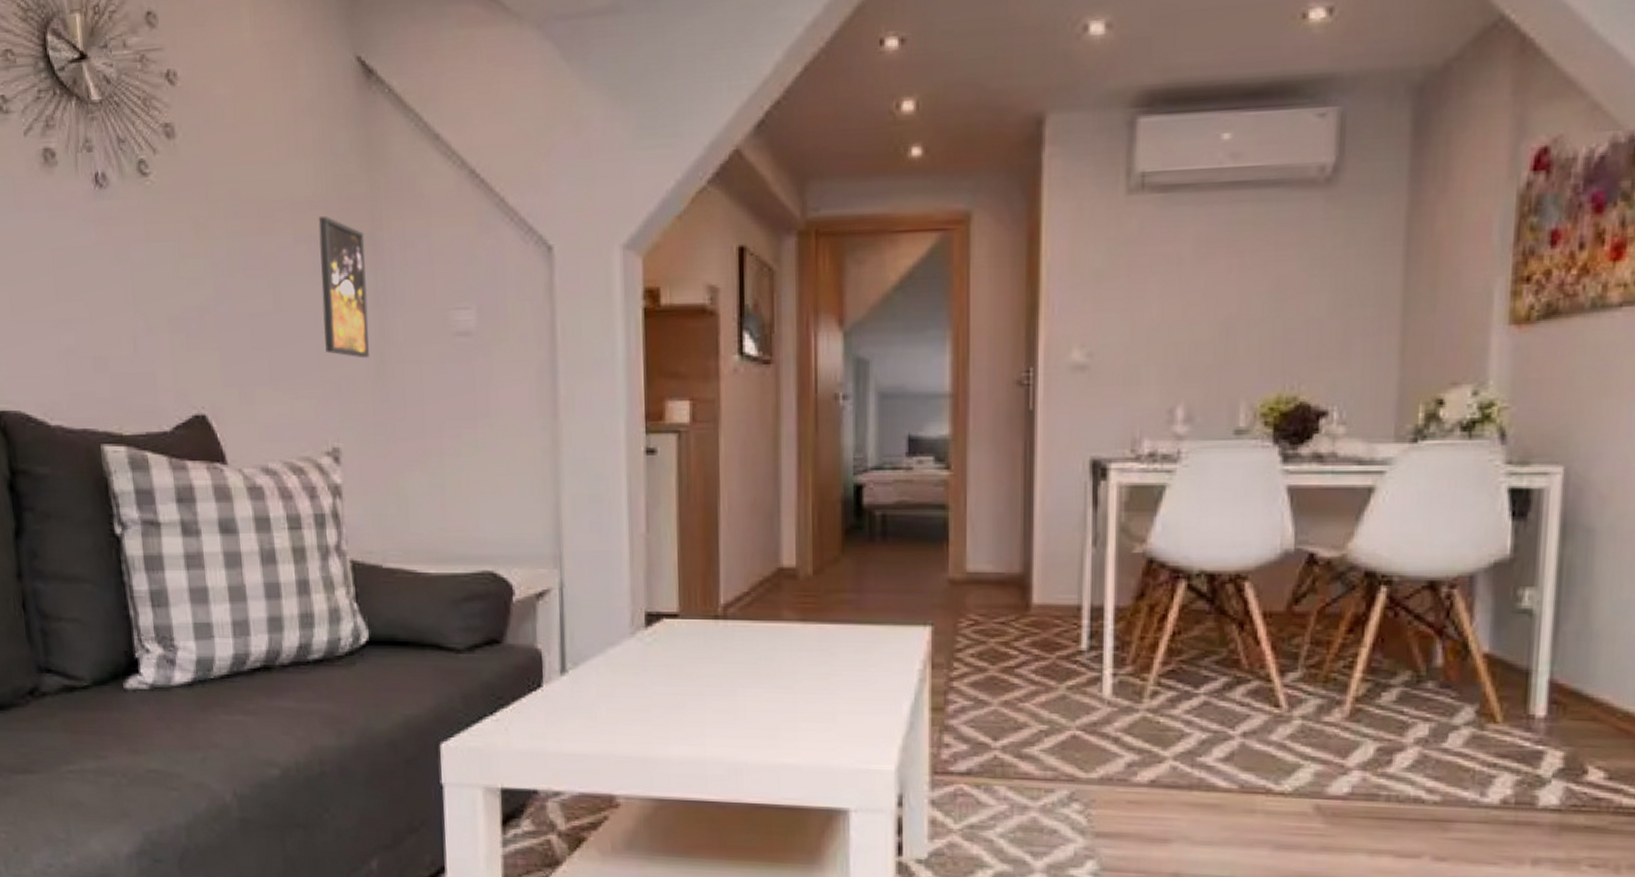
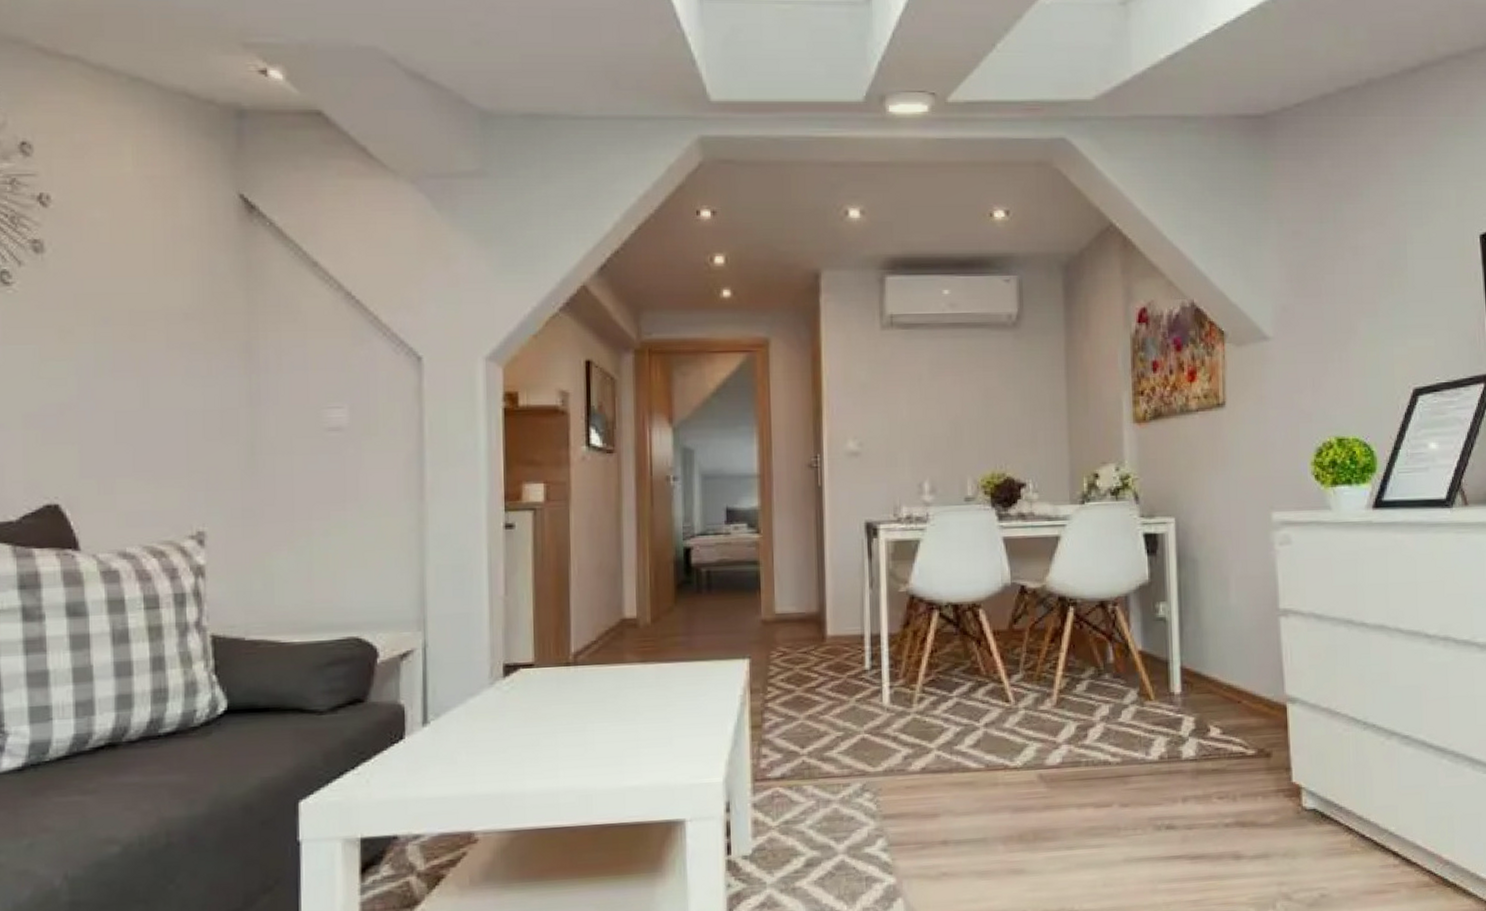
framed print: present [318,215,369,359] -> none [193,326,241,451]

